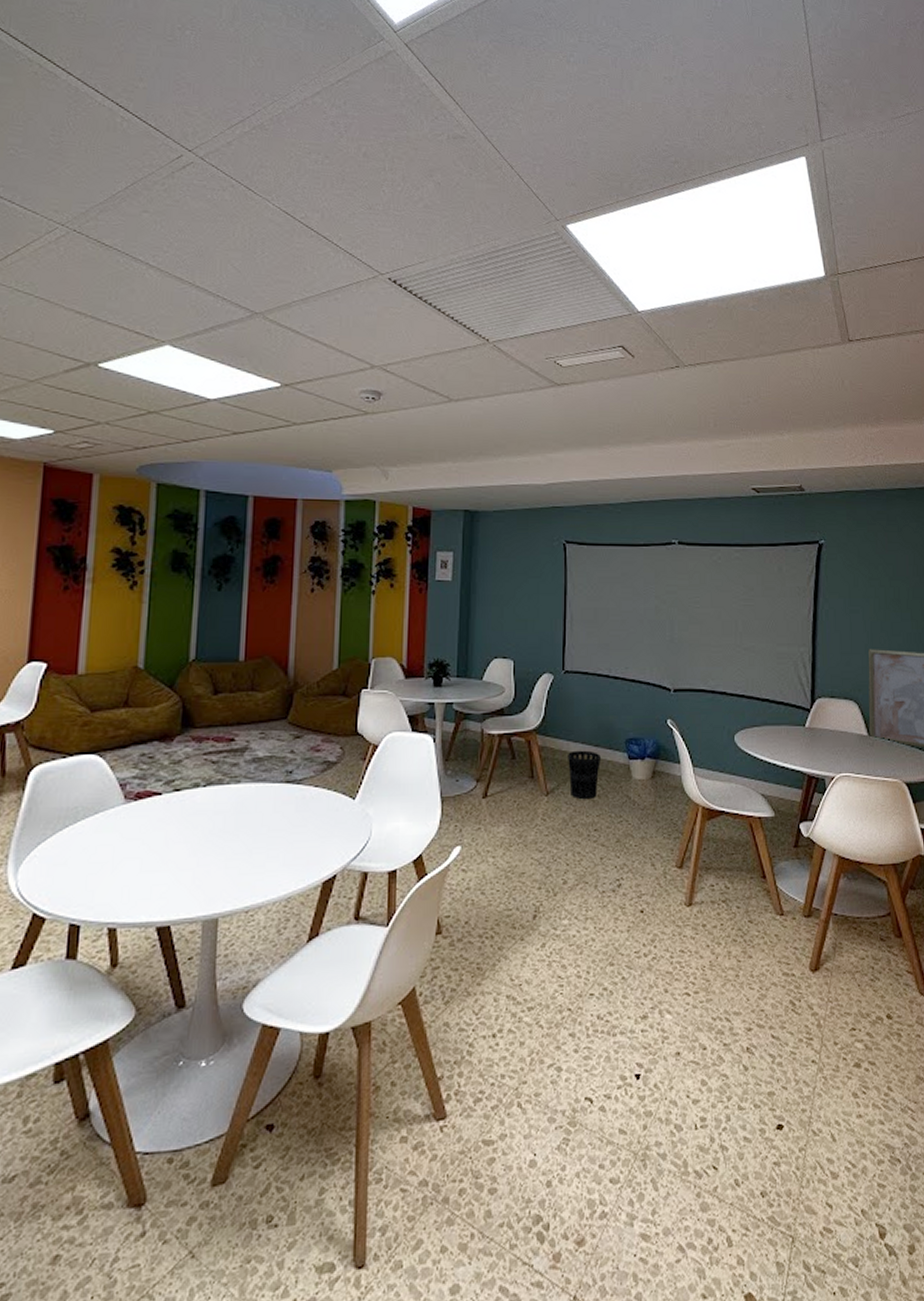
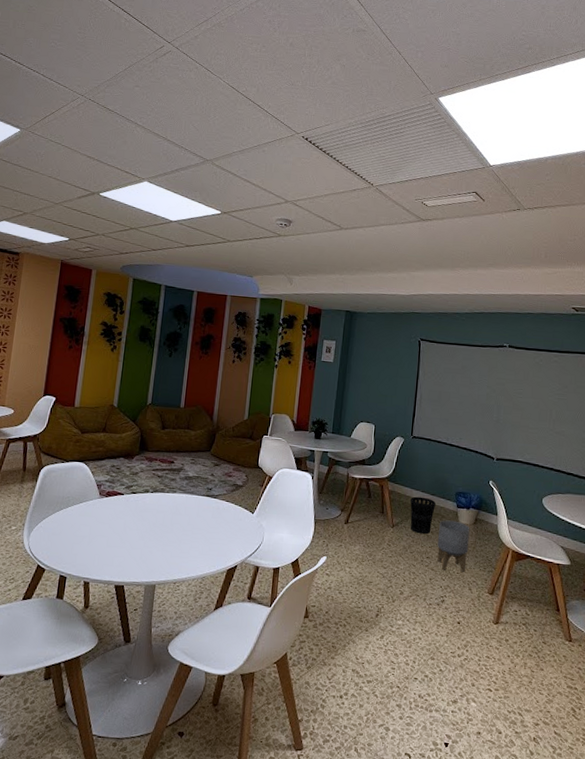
planter: none [606,777,647,844] -> present [437,520,470,572]

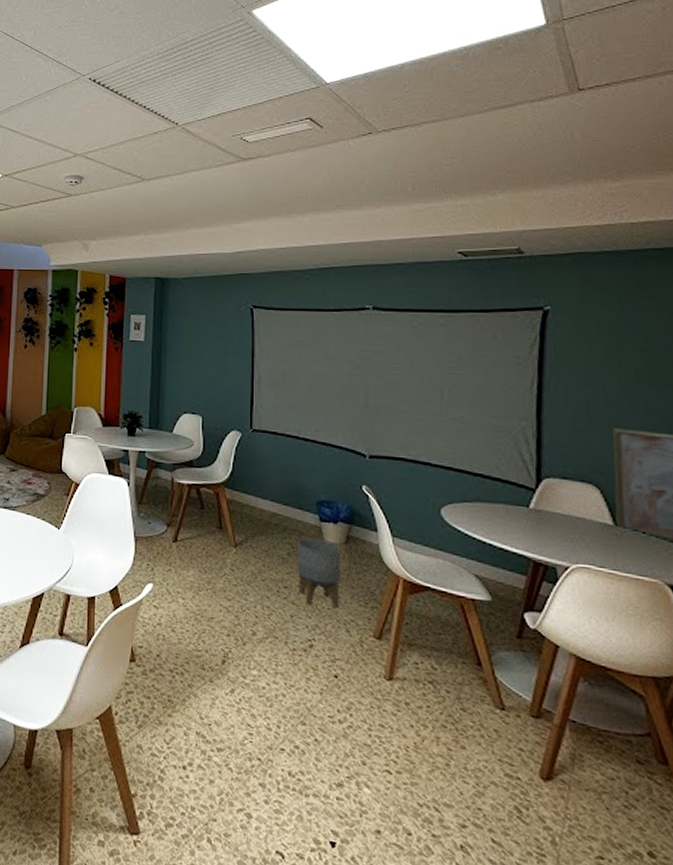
wastebasket: present [410,496,436,535] -> none [256,507,290,557]

